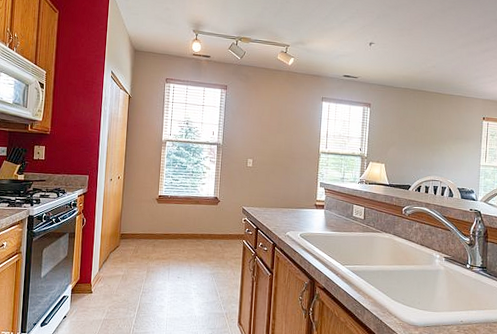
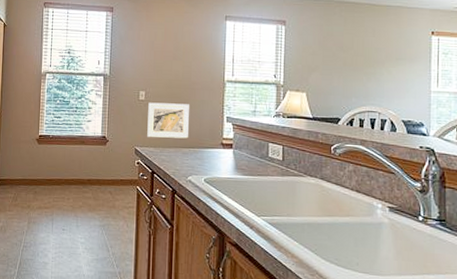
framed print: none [253,169,290,200] -> present [147,102,189,139]

